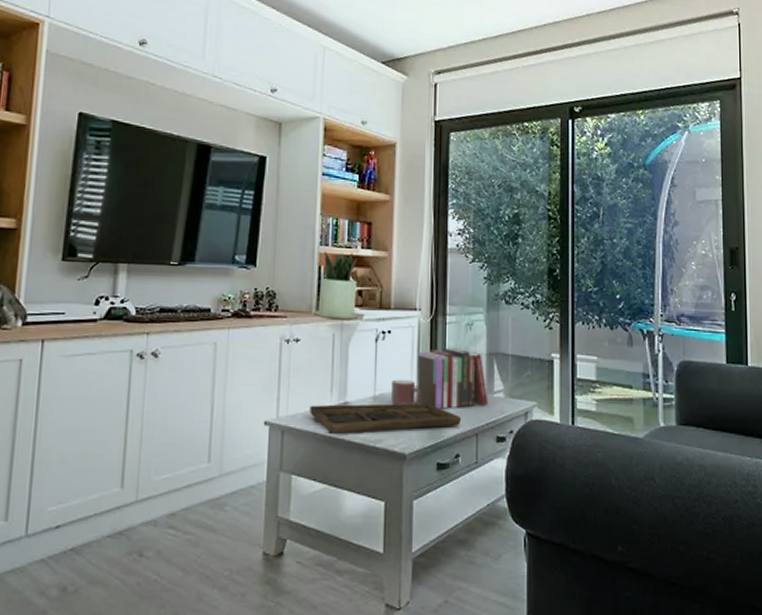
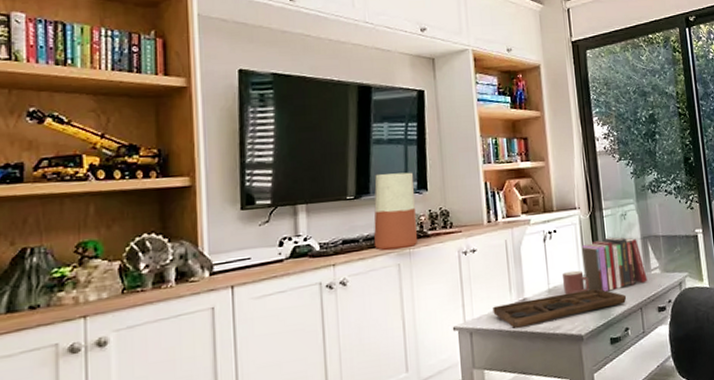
vase: none [192,241,244,327] -> present [373,172,417,250]
planter: present [314,250,358,320] -> none [486,167,525,228]

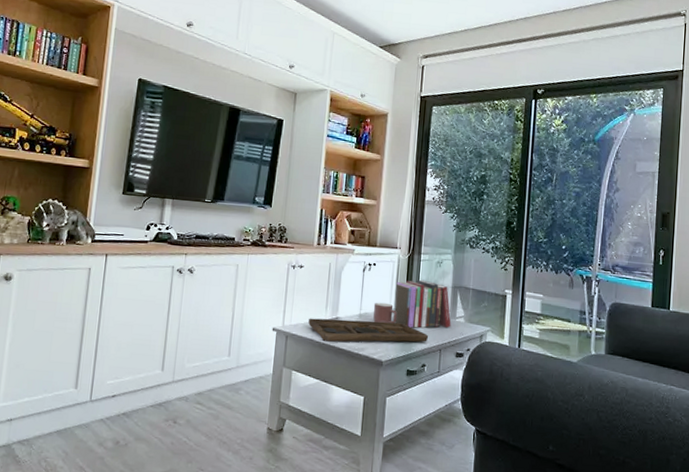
vase: present [373,172,417,250] -> none [220,184,262,253]

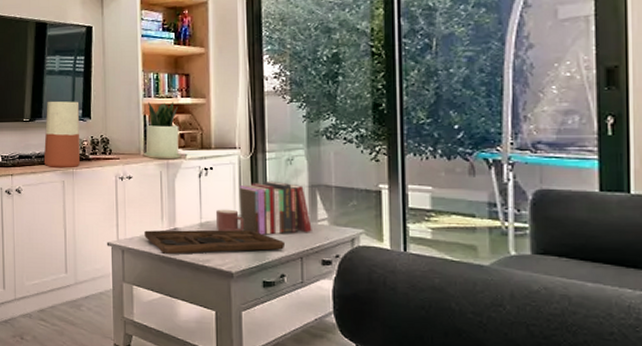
vase: none [220,184,262,253] -> present [43,101,80,168]
planter: none [316,197,353,253] -> present [143,101,181,160]

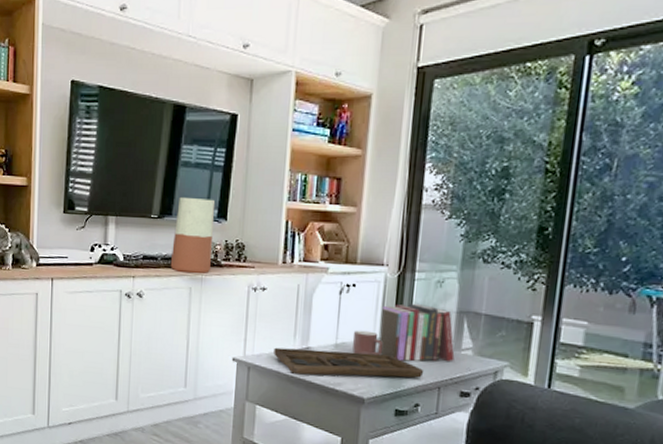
planter: present [143,101,181,160] -> none [280,206,326,273]

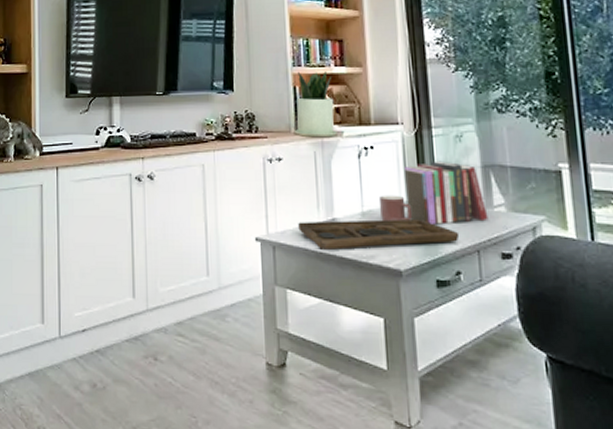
vase: present [170,196,216,274] -> none [179,71,222,150]
planter: none [280,206,326,273] -> present [293,71,337,138]

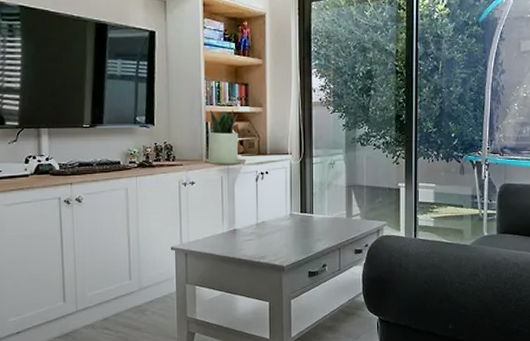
decorative tray: present [298,218,460,250] -> none [206,227,327,254]
mug: present [378,195,413,221] -> none [270,209,295,230]
books: present [405,161,489,225] -> none [291,182,348,231]

